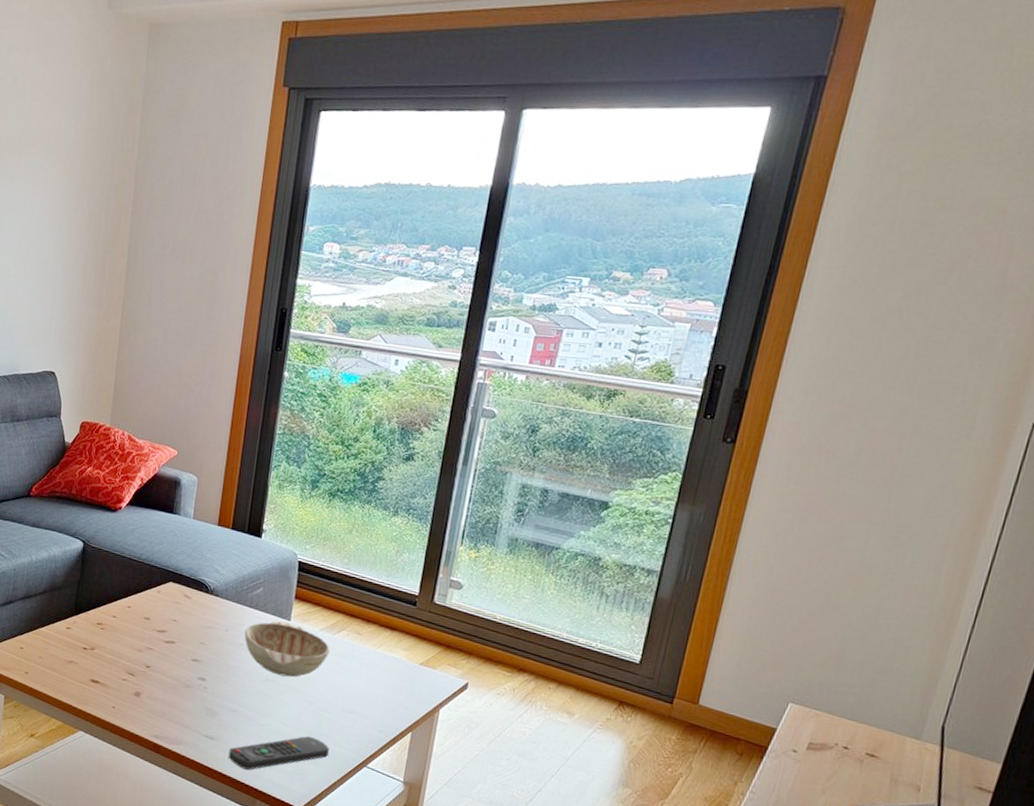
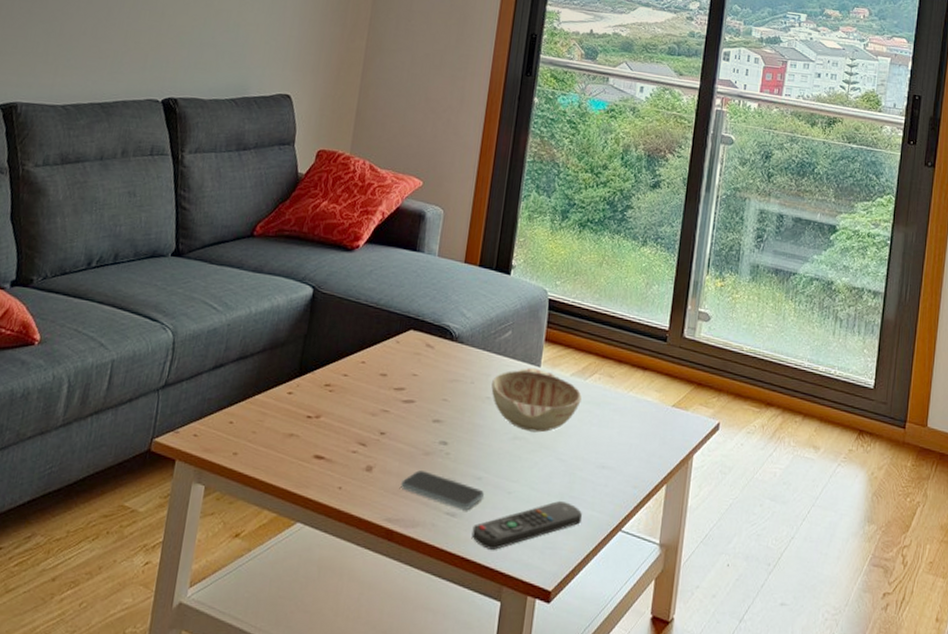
smartphone: none [165,699,239,735] -> present [401,470,484,510]

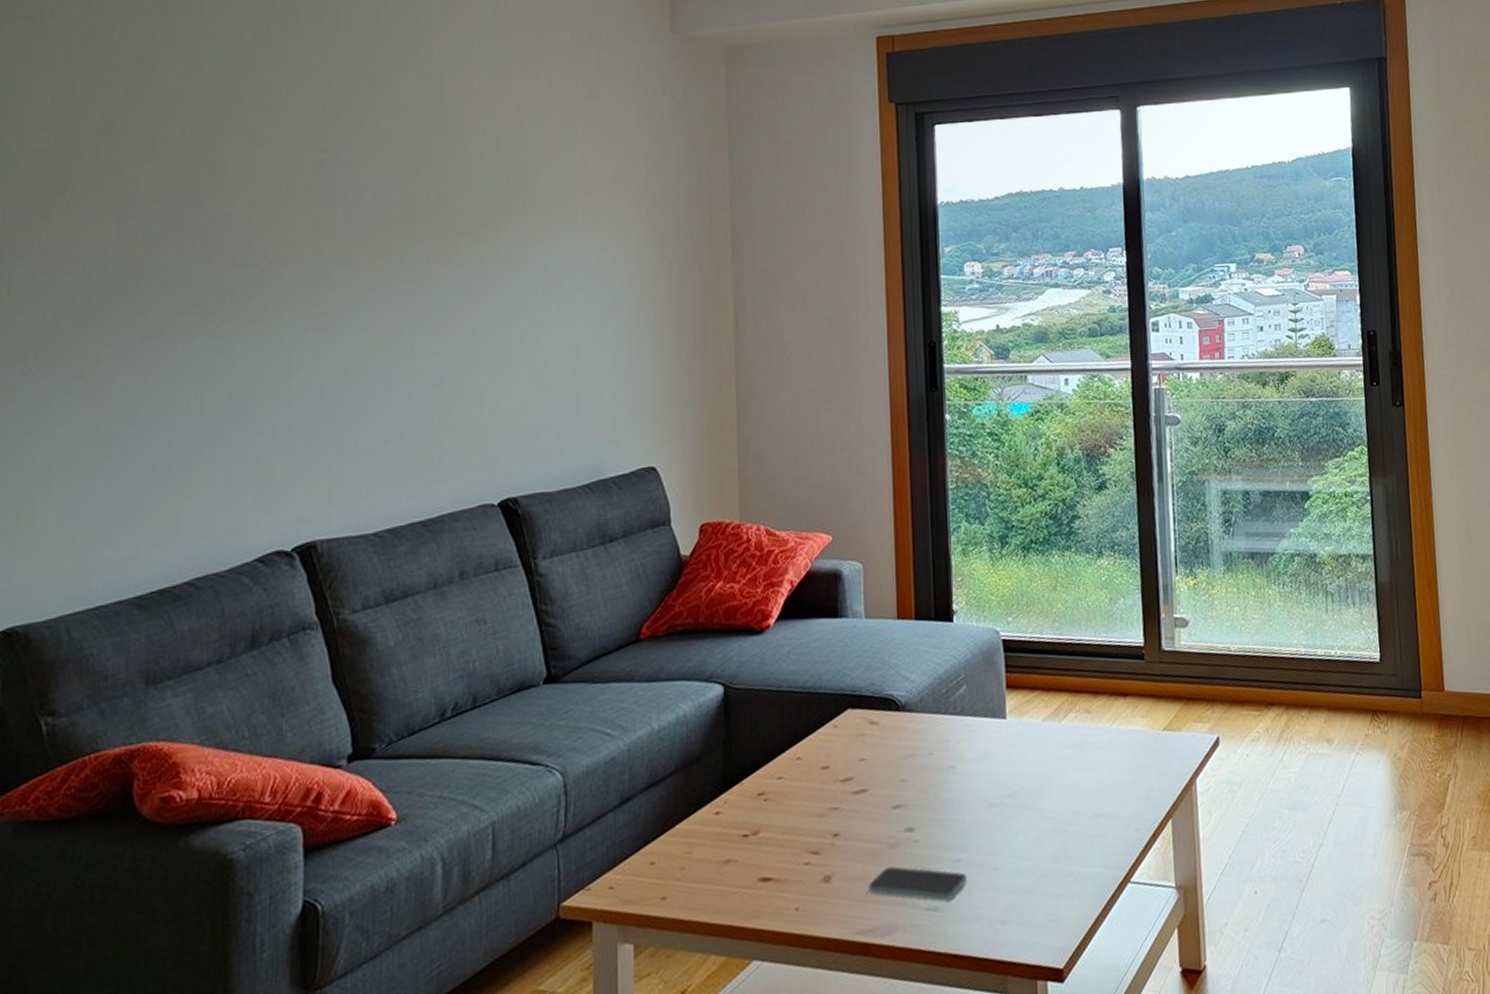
remote control: present [472,500,582,550] -> none [960,863,1083,939]
decorative bowl: present [491,367,582,433] -> none [953,720,1060,795]

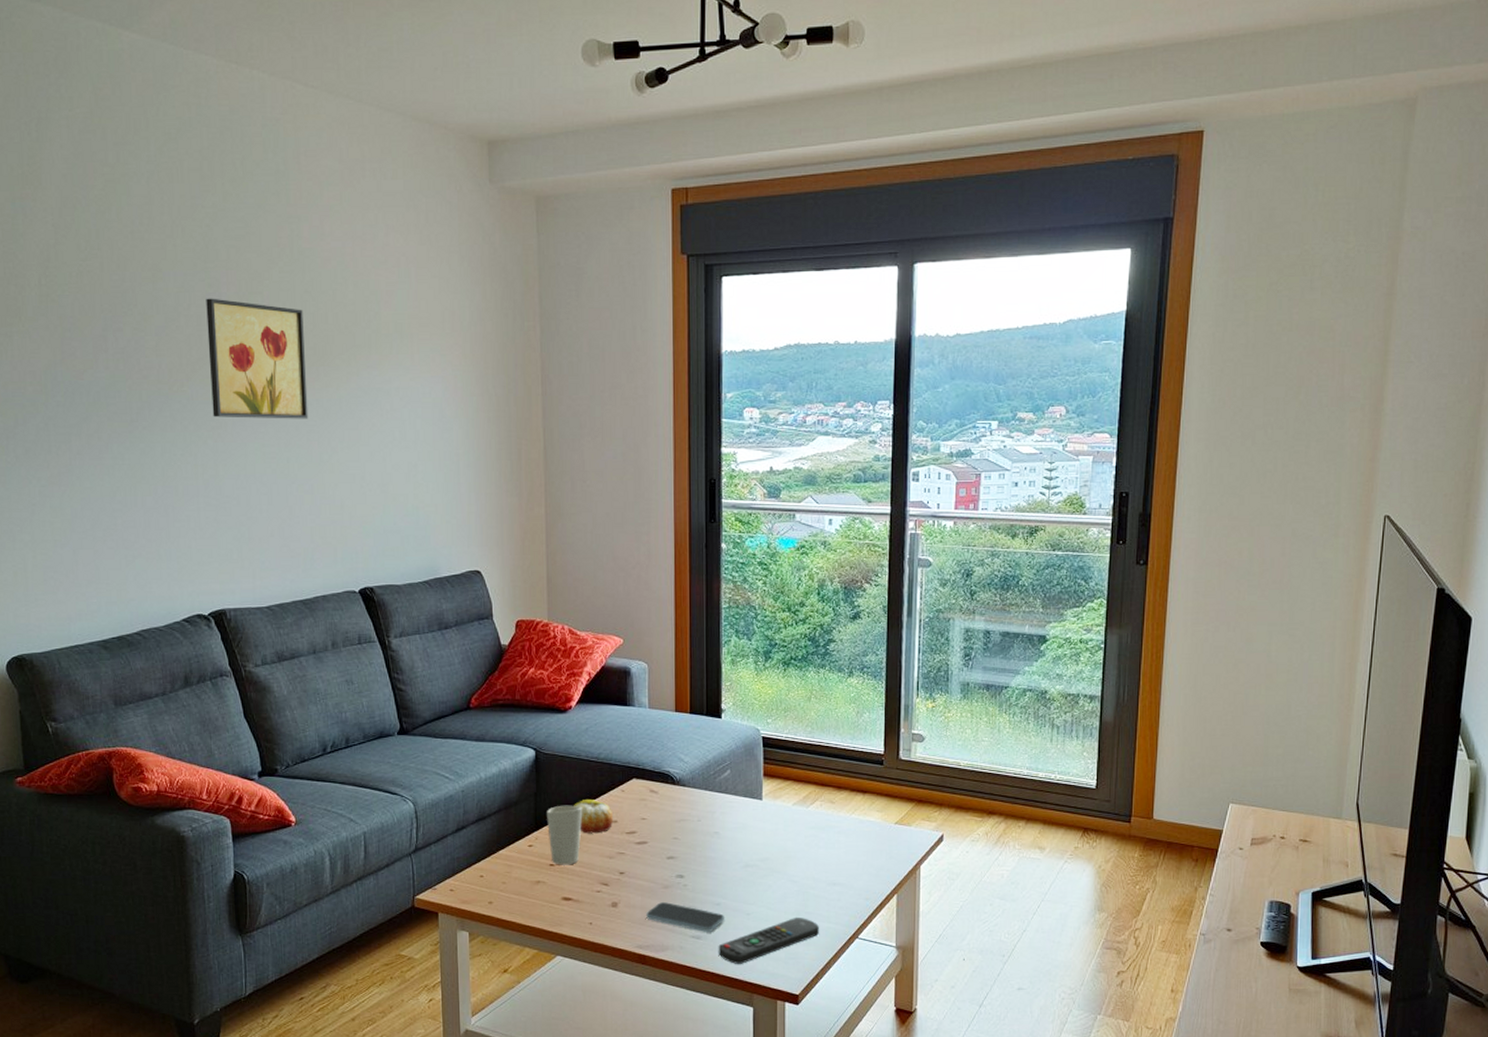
wall art: none [316,164,443,303] -> present [206,298,309,419]
cup: none [739,752,785,835] -> present [547,805,583,865]
fruit: none [773,742,825,788] -> present [574,800,614,834]
remote control: none [960,863,1083,939] -> present [718,916,819,964]

